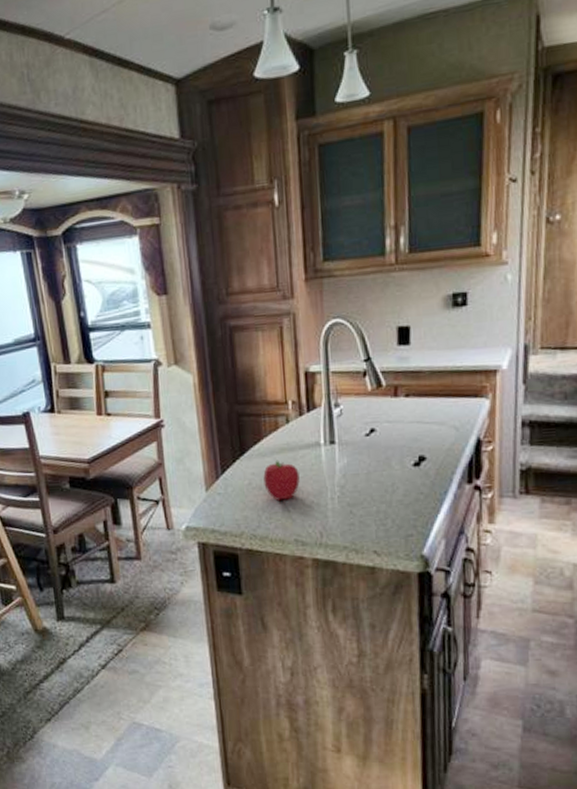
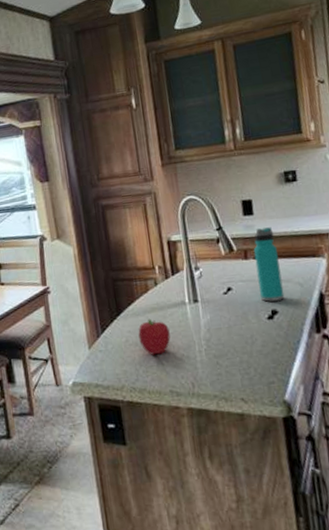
water bottle: none [405,360,436,447] -> present [253,227,285,302]

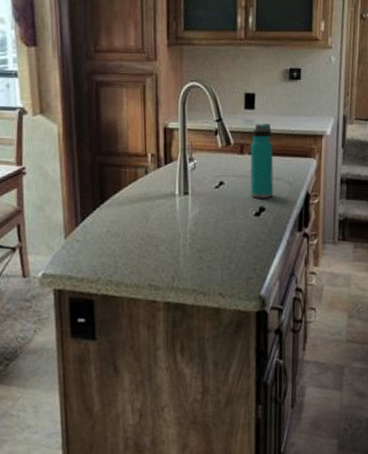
fruit: present [138,318,171,355] -> none [121,208,155,247]

